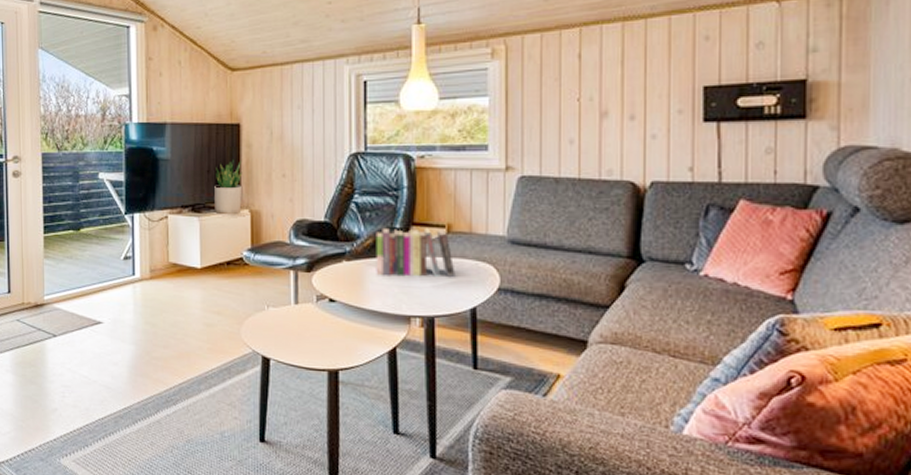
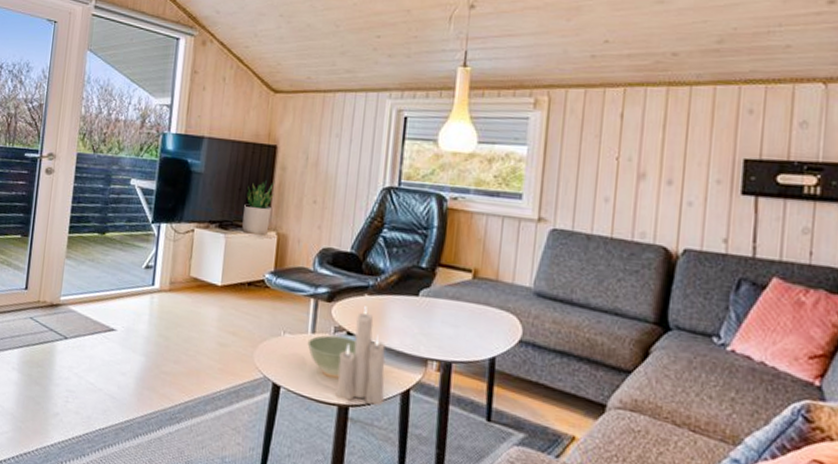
bowl: none [292,304,341,345] -> present [307,335,356,378]
candle: none [324,272,371,366] -> present [335,306,386,406]
books: present [376,227,455,278] -> none [397,265,478,324]

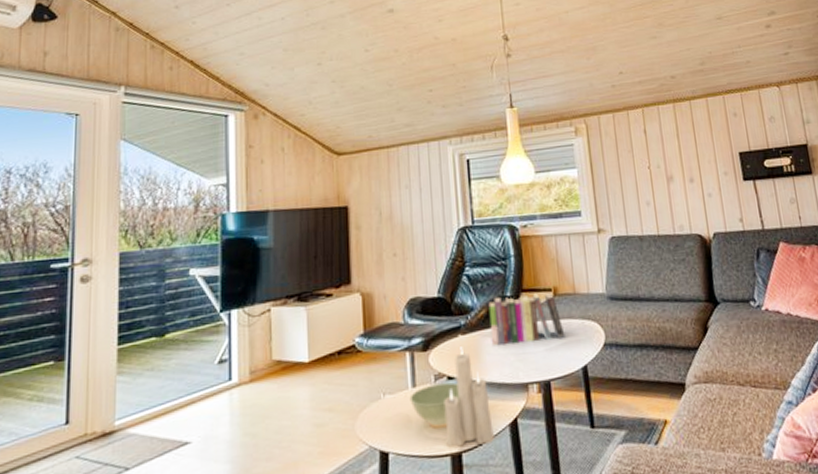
planter: present [242,181,274,236] -> none [321,242,352,302]
books: none [397,265,478,324] -> present [488,293,565,346]

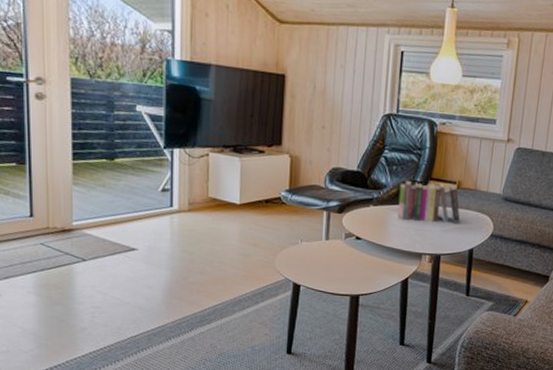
bowl: present [409,382,461,428] -> none [322,240,364,274]
candle: present [444,346,494,448] -> none [348,215,388,293]

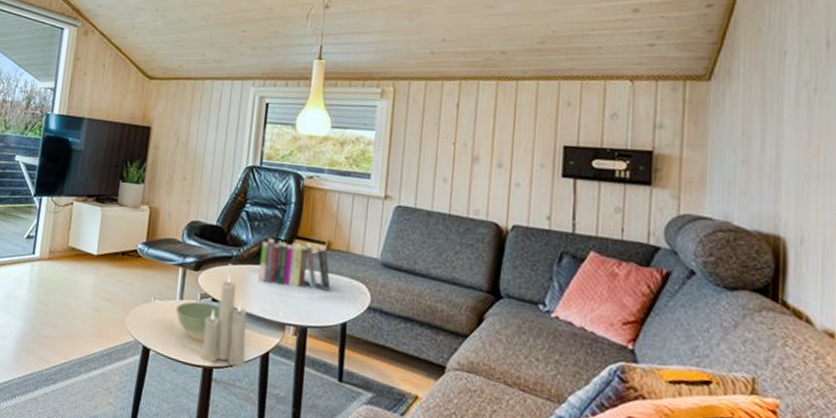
planter: none [255,108,285,159] -> present [117,159,147,210]
bowl: none [322,240,364,274] -> present [175,301,221,342]
candle: none [348,215,388,293] -> present [201,275,247,368]

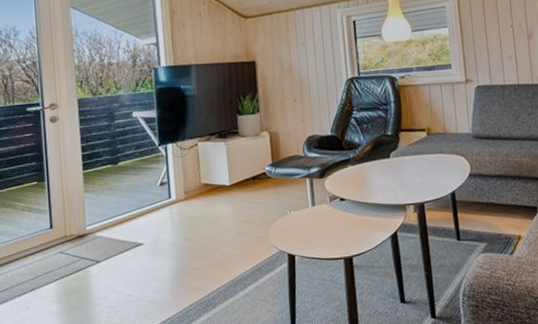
bowl: present [175,301,221,342] -> none [310,203,351,238]
candle: present [201,275,247,368] -> none [337,175,379,253]
books: present [258,237,331,292] -> none [372,132,437,175]

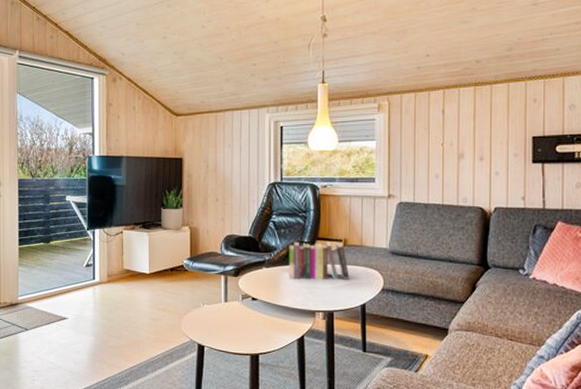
books: none [372,132,437,175] -> present [289,241,350,281]

